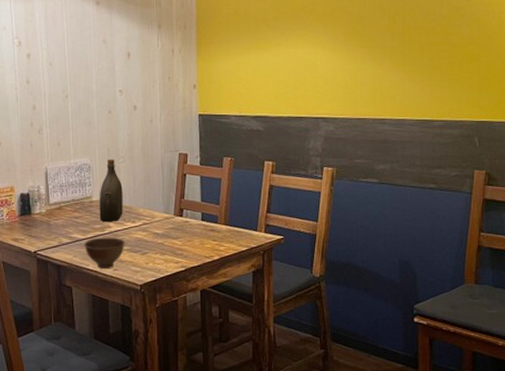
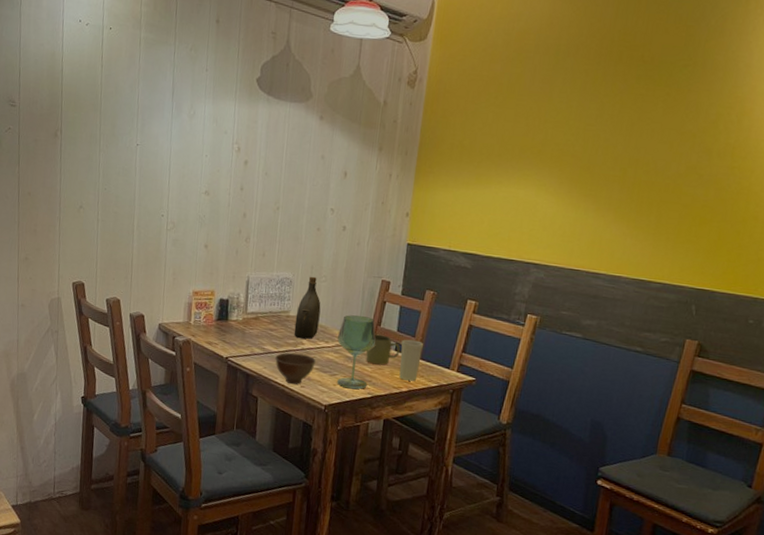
wine glass: none [144,190,182,265] -> present [337,315,377,390]
mug: none [174,207,206,237] -> present [365,334,400,365]
cup: none [206,207,229,248] -> present [399,339,424,381]

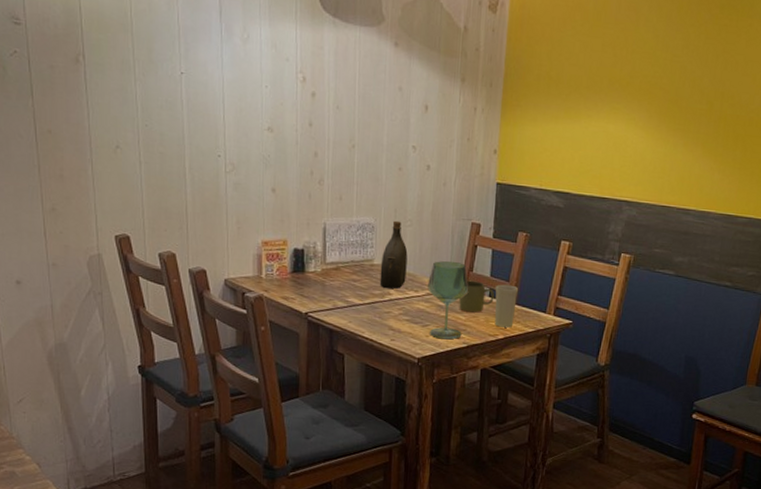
bowl: present [275,352,316,384] -> none [361,304,405,338]

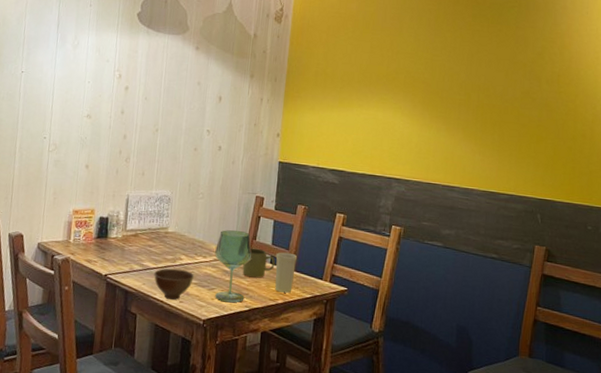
bowl: none [361,304,405,338] -> present [154,268,194,300]
water jug: present [379,220,408,289] -> none [172,193,199,254]

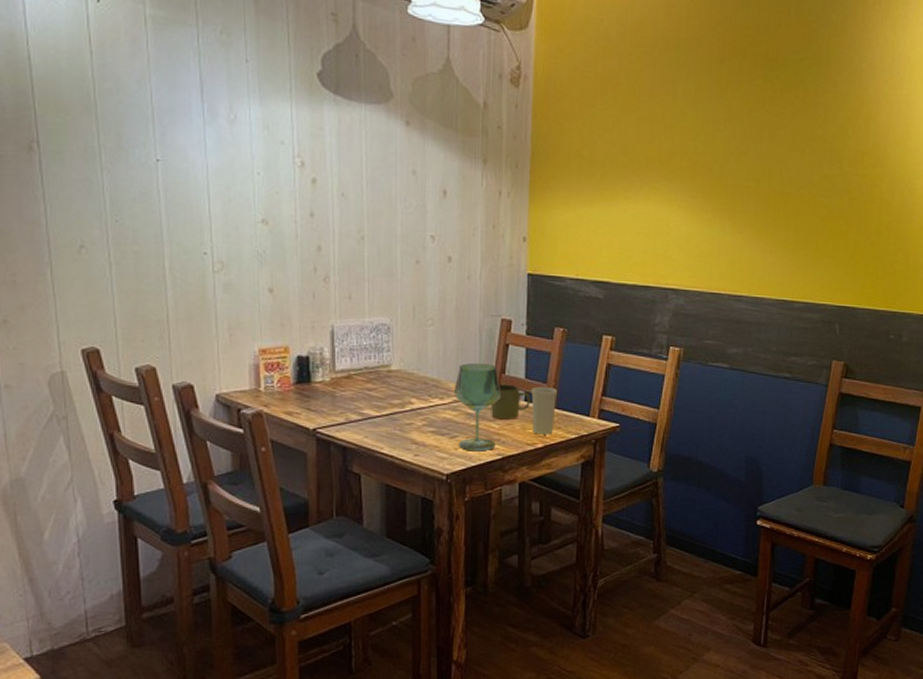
bowl: present [154,268,194,300] -> none [378,415,430,453]

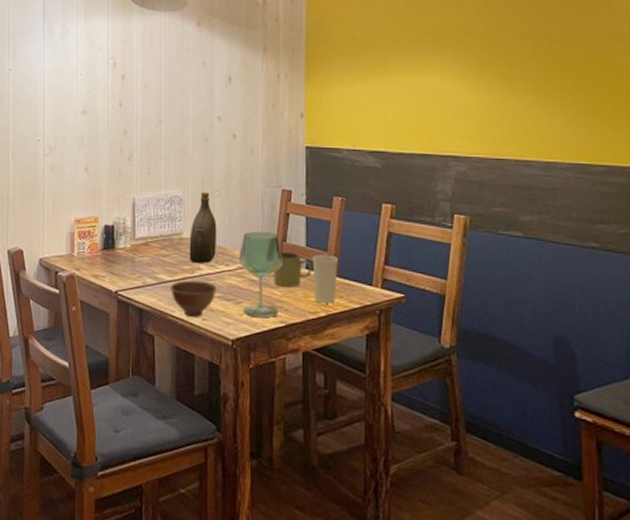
bowl: none [378,415,430,453] -> present [170,280,217,317]
water jug: none [399,320,430,397] -> present [189,192,217,263]

